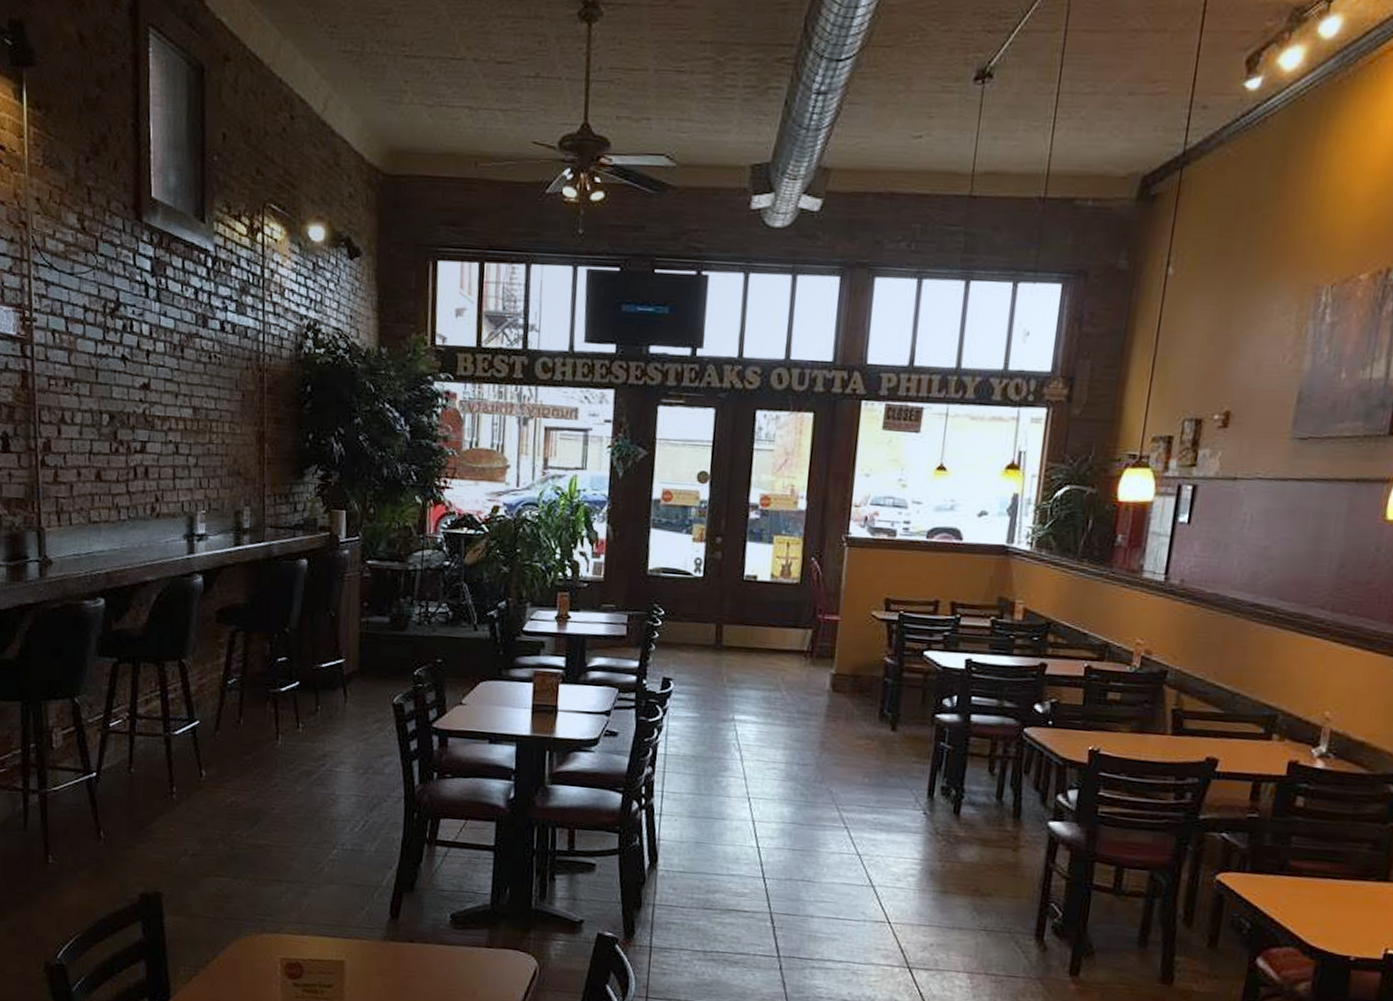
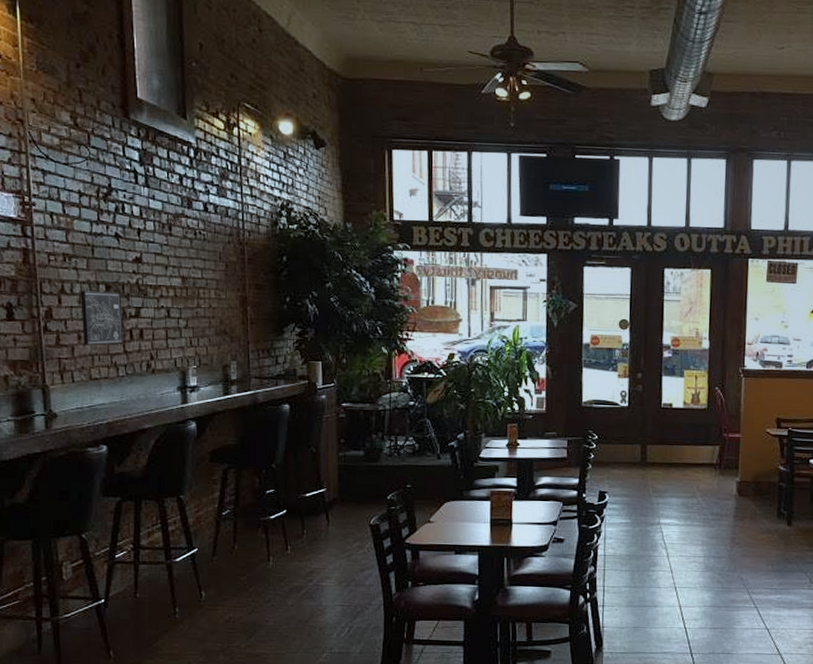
wall art: none [81,420,127,484] -> present [80,290,124,346]

